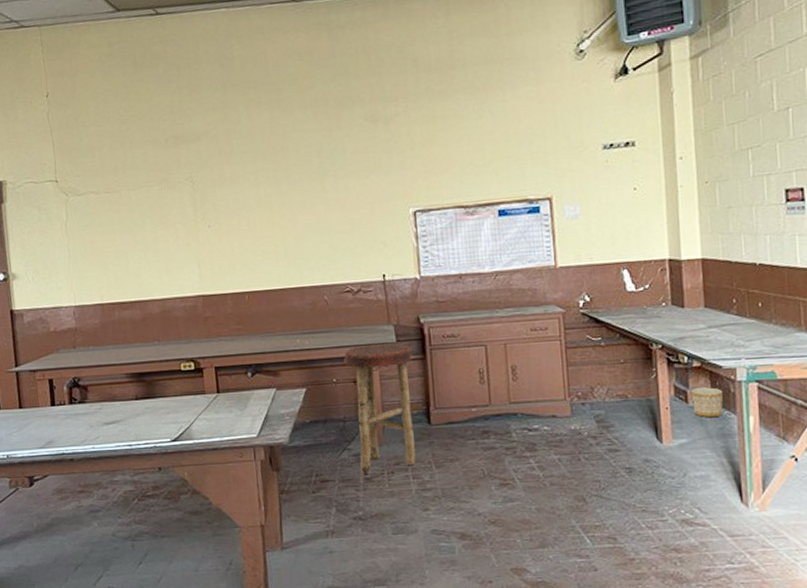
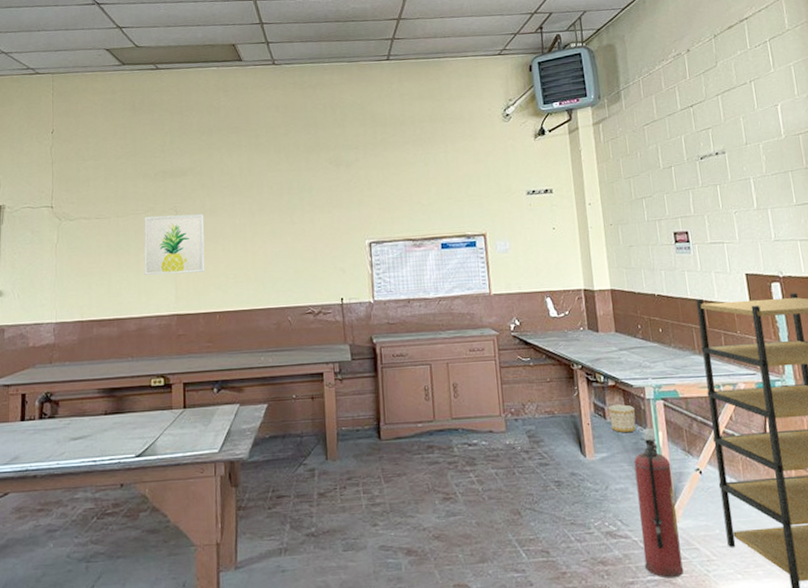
wall art: none [158,183,229,254] -> present [144,213,205,275]
stool: present [344,343,416,474] -> none [303,361,367,489]
fire extinguisher: none [718,412,767,567] -> present [634,427,683,579]

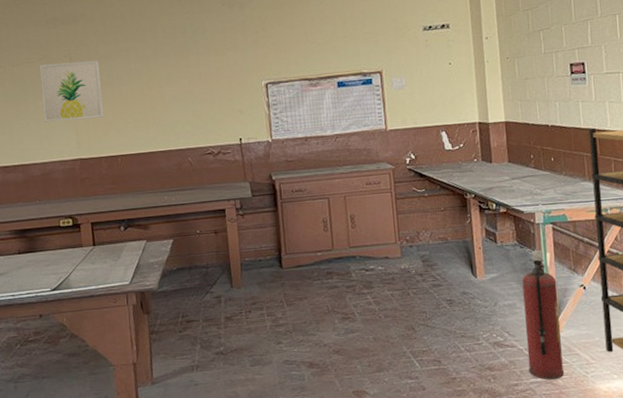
planter: present [609,404,636,433] -> none [500,229,525,255]

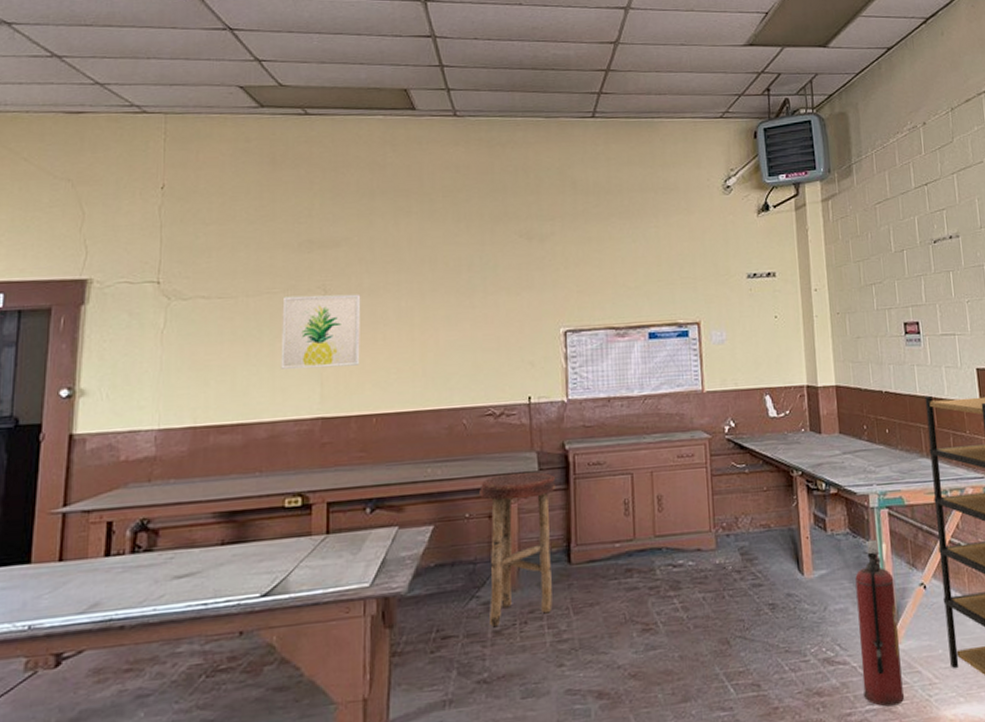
stool: none [206,198,270,314] -> present [479,472,555,626]

